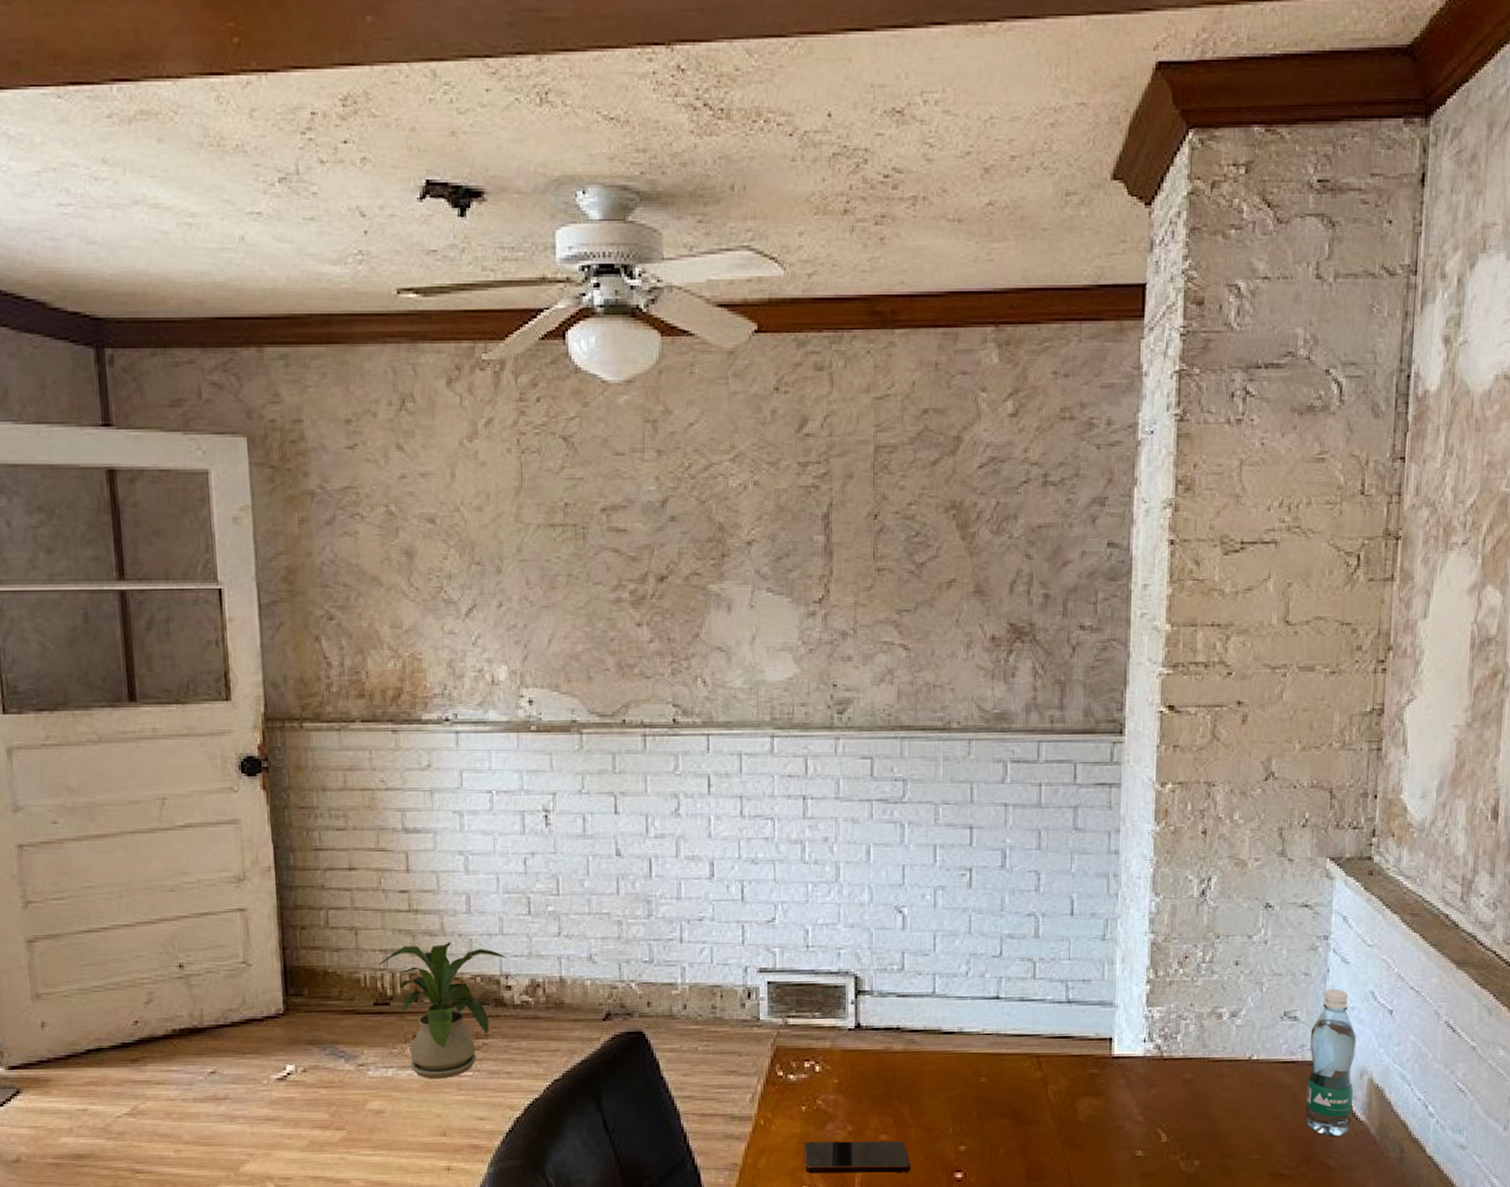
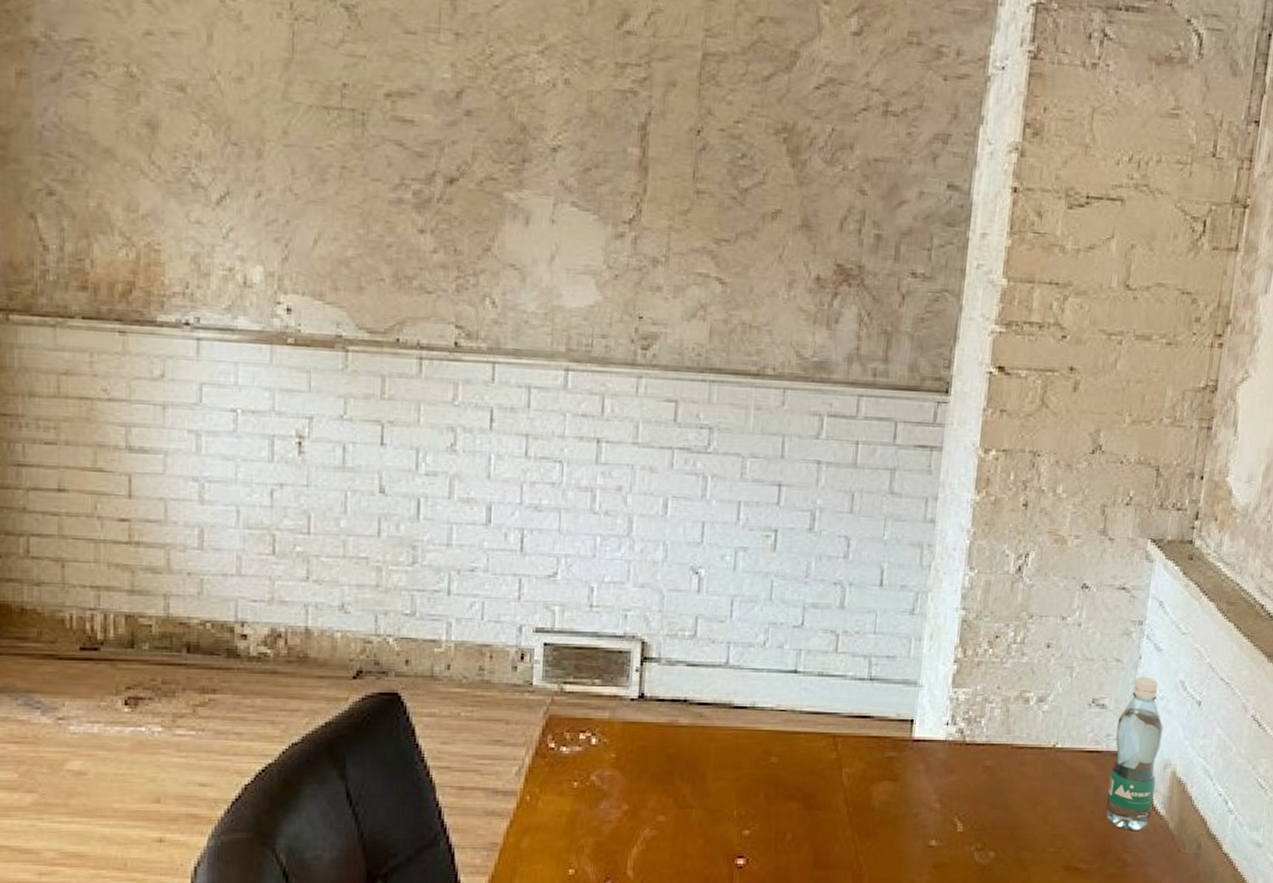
house plant: present [379,942,506,1079] -> none [89,581,243,738]
phone: present [804,1140,910,1173] -> none [572,821,689,857]

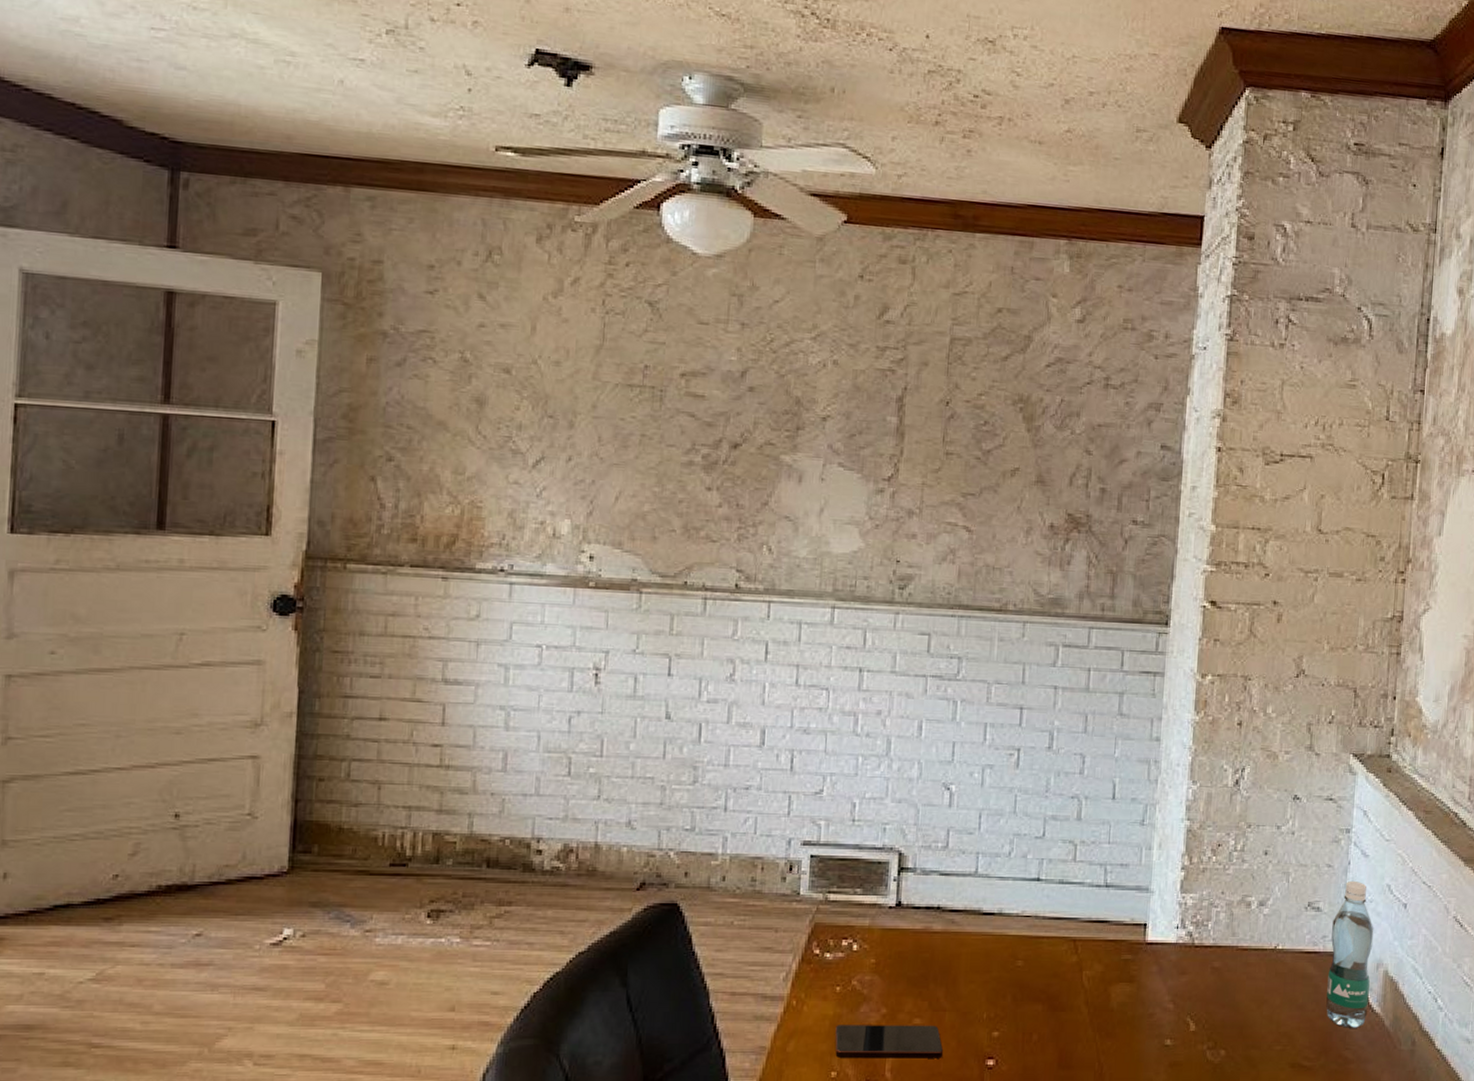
phone: none [572,821,689,857] -> present [835,1025,943,1059]

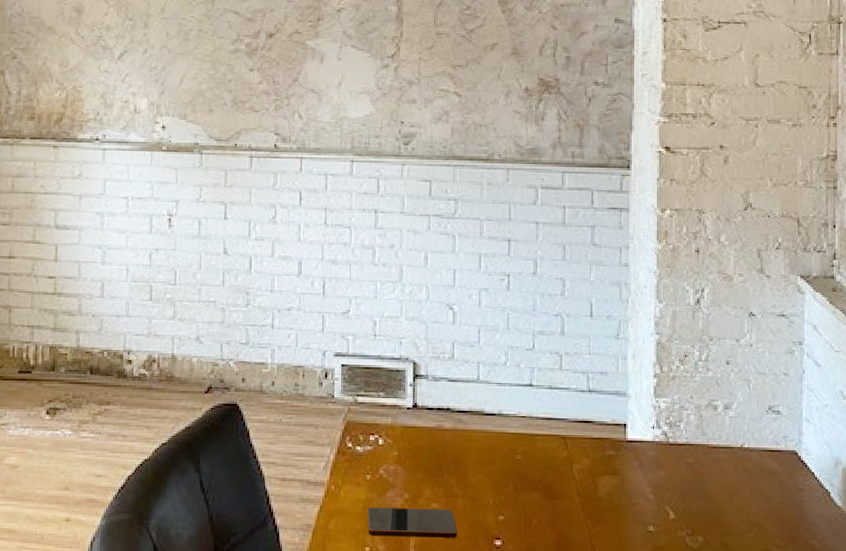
bottle: present [1326,880,1374,1028] -> none [791,387,831,519]

